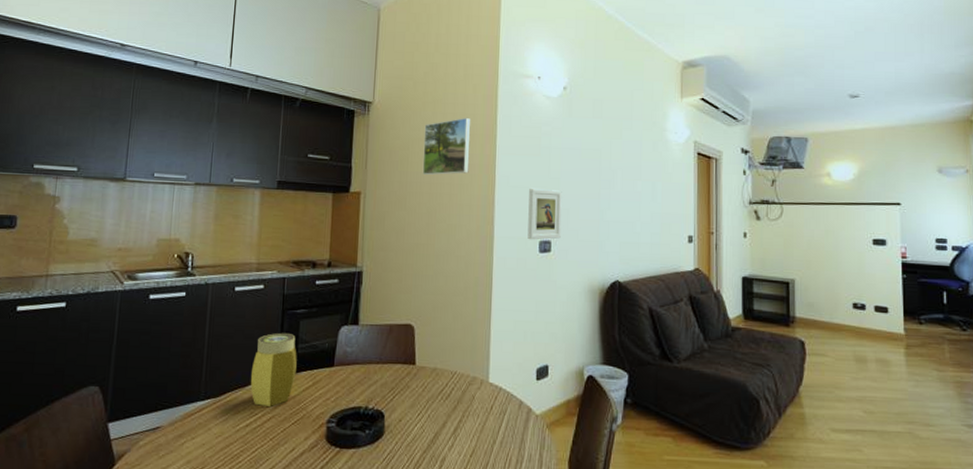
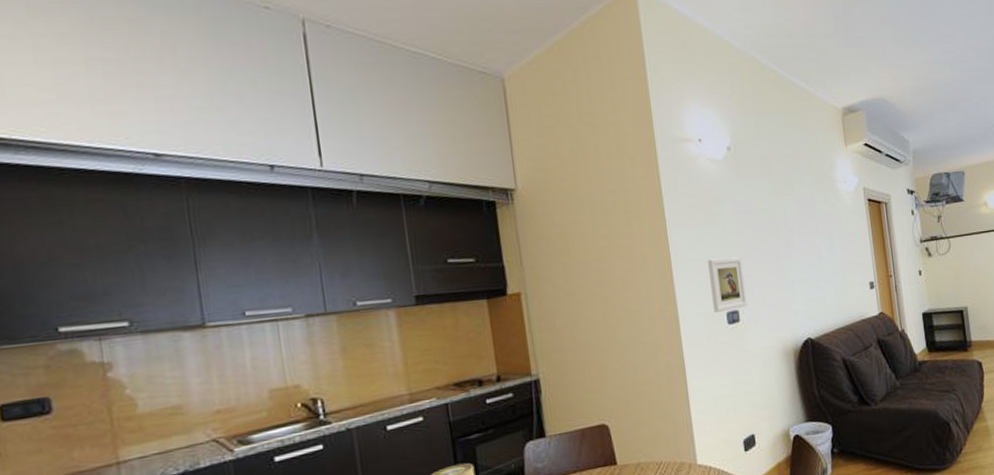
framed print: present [422,117,471,176] -> none [581,192,641,263]

